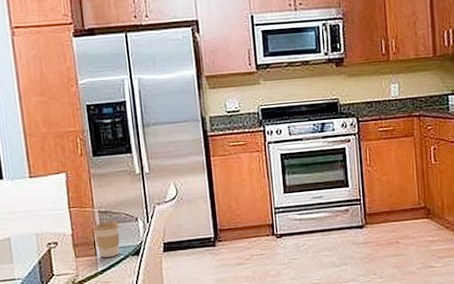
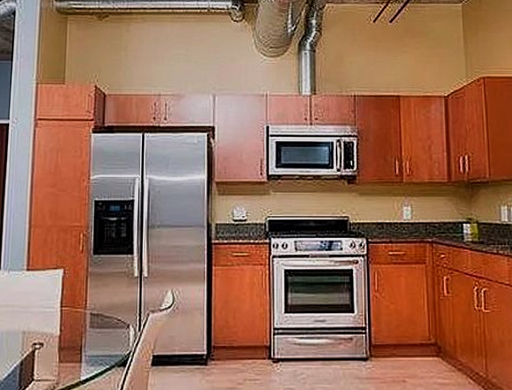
coffee cup: present [93,221,120,257] -> none [82,326,109,365]

